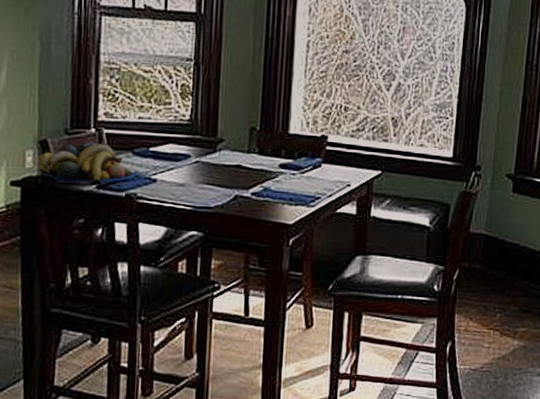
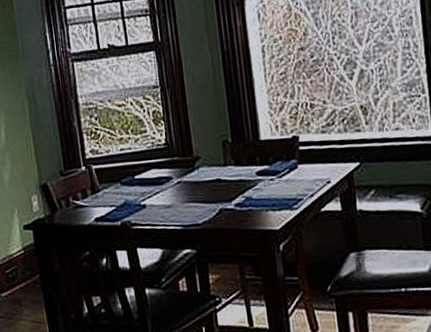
fruit bowl: present [38,140,136,185] -> none [43,178,127,221]

